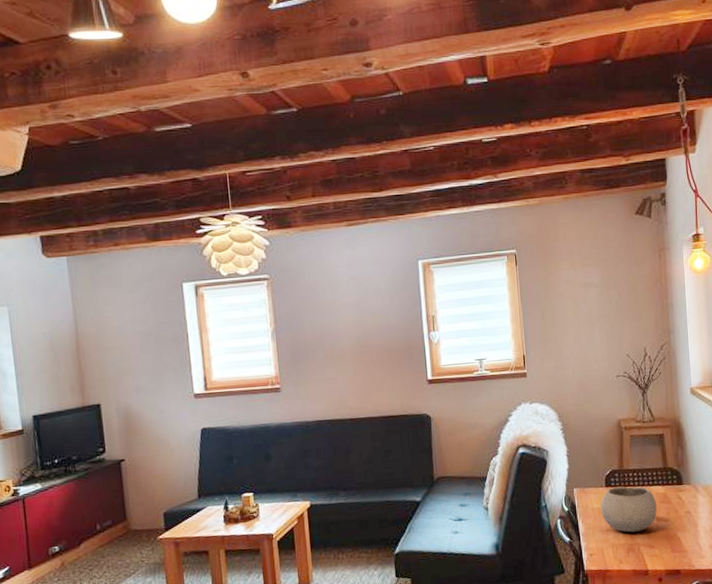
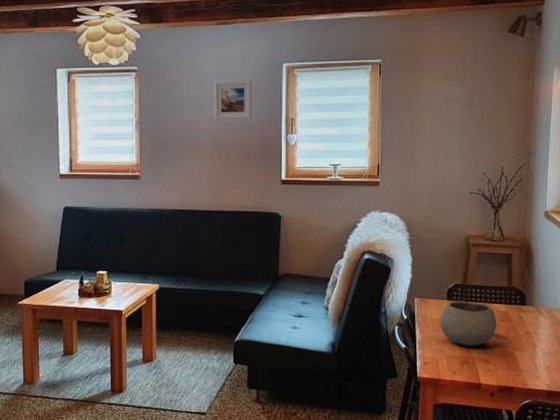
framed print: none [350,280,392,323] -> present [214,81,252,119]

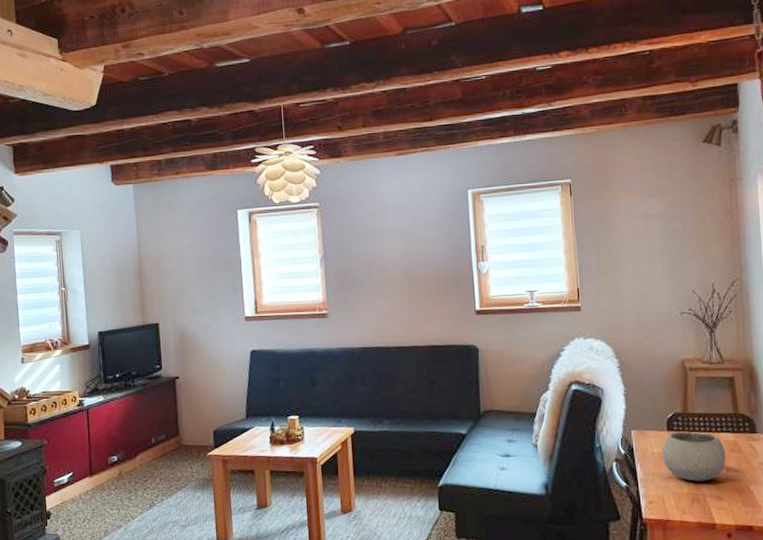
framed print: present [214,81,252,119] -> none [398,209,440,251]

